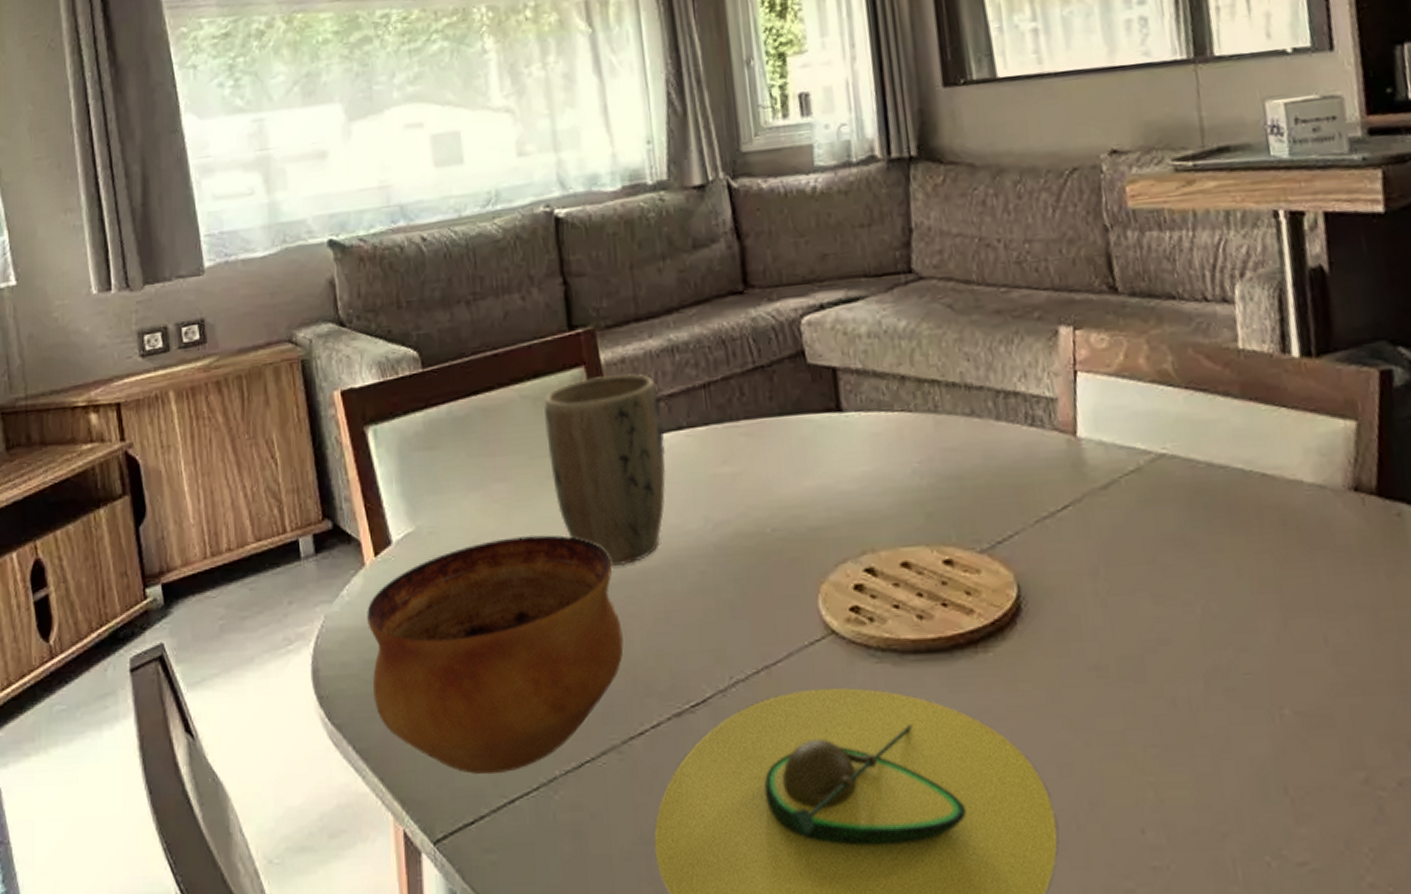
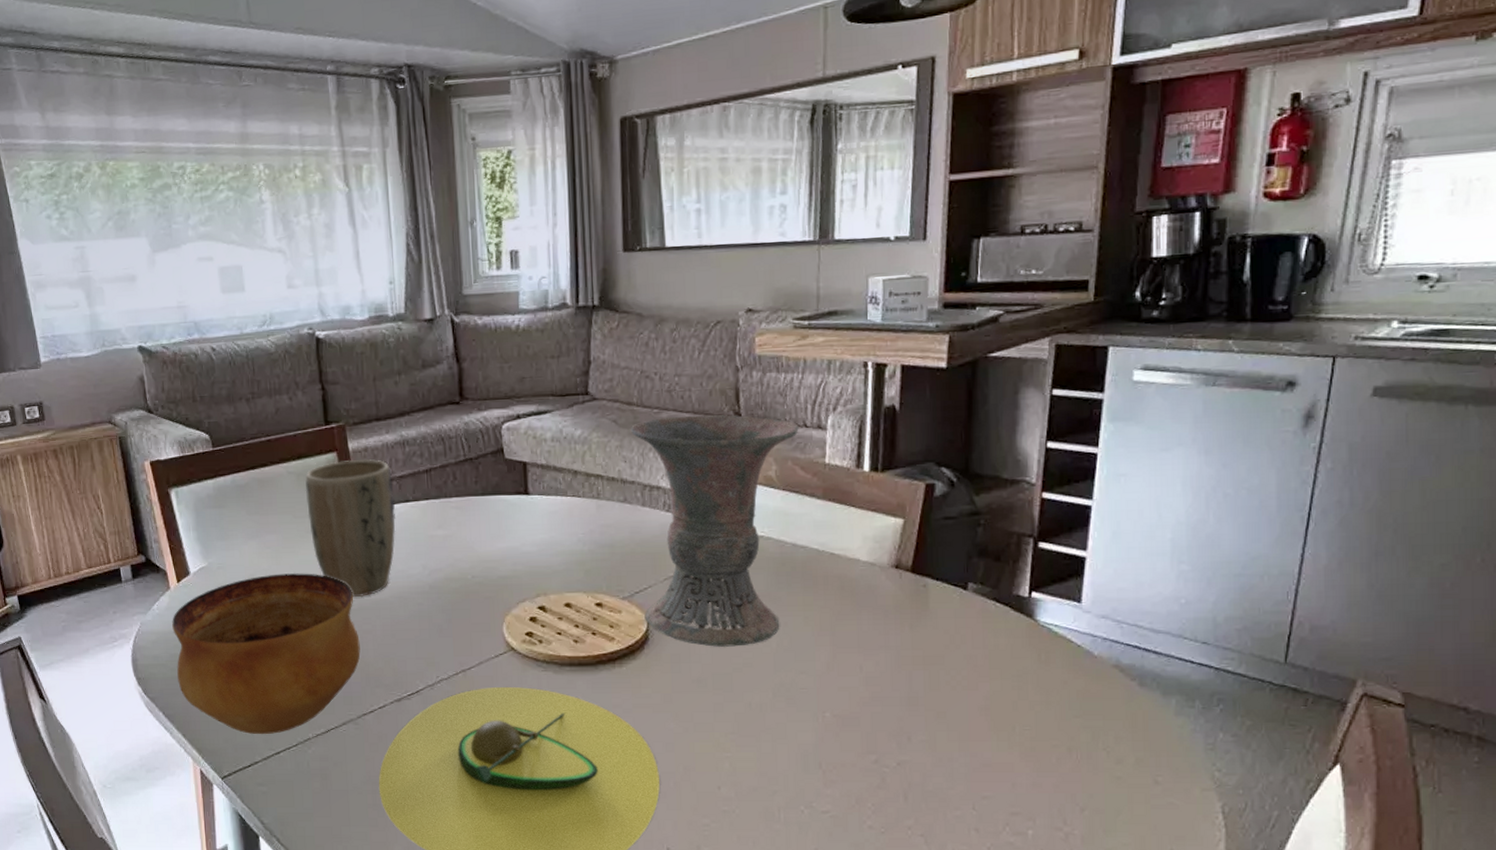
vase: none [972,290,1202,617] -> present [631,414,799,647]

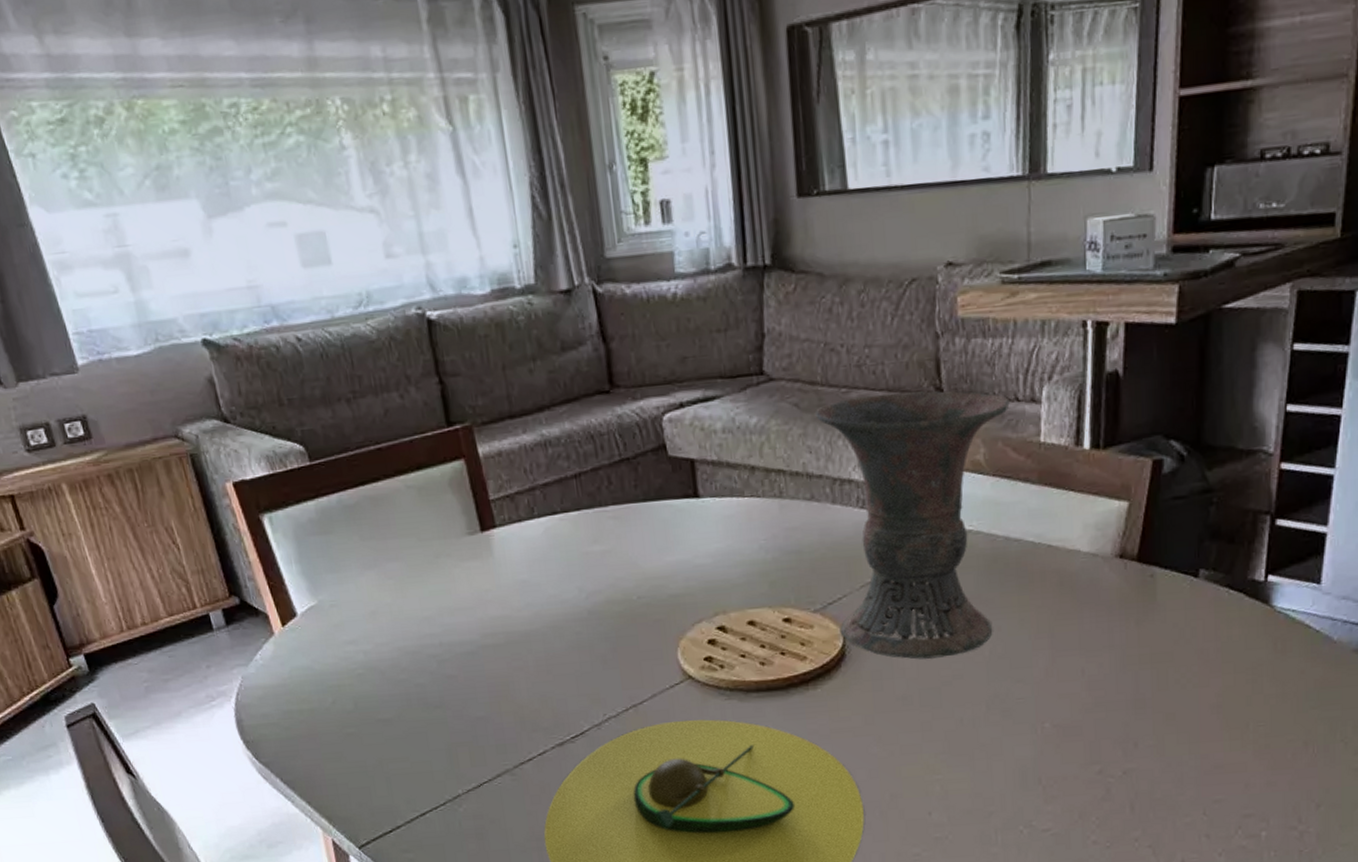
bowl: present [172,573,361,735] -> none [280,605,512,796]
plant pot: present [305,459,396,598] -> none [428,465,544,631]

